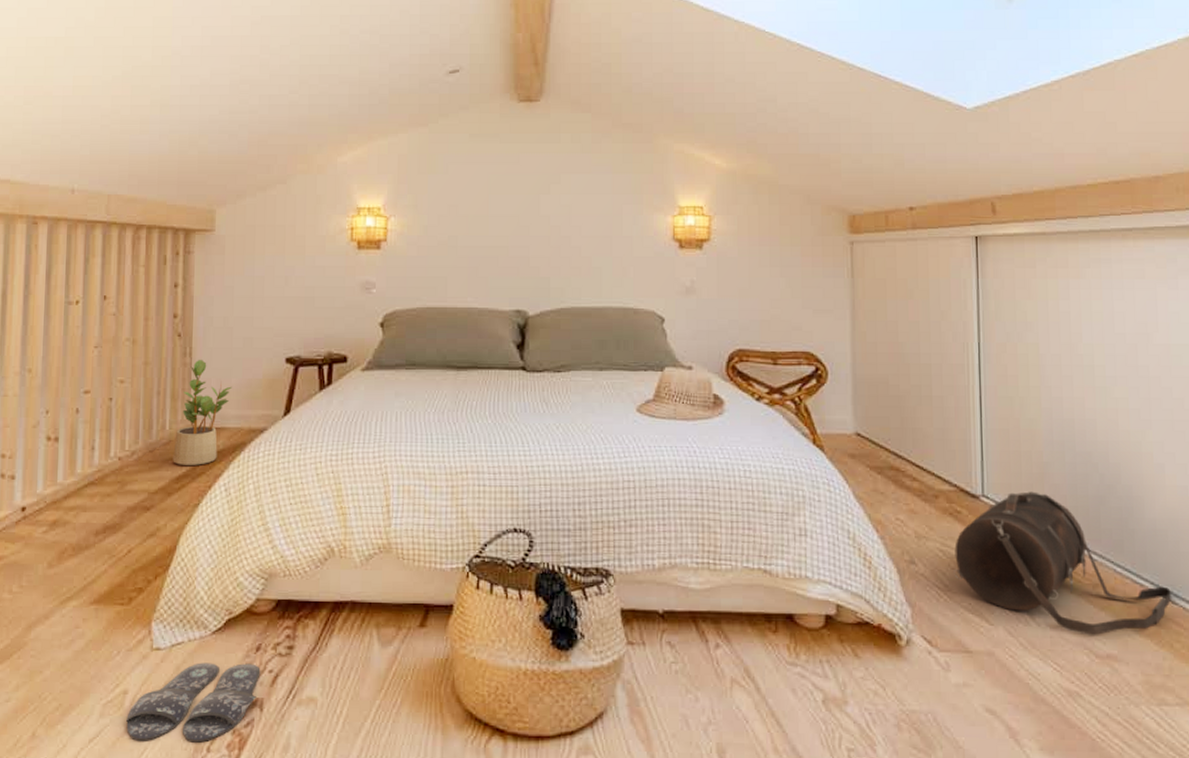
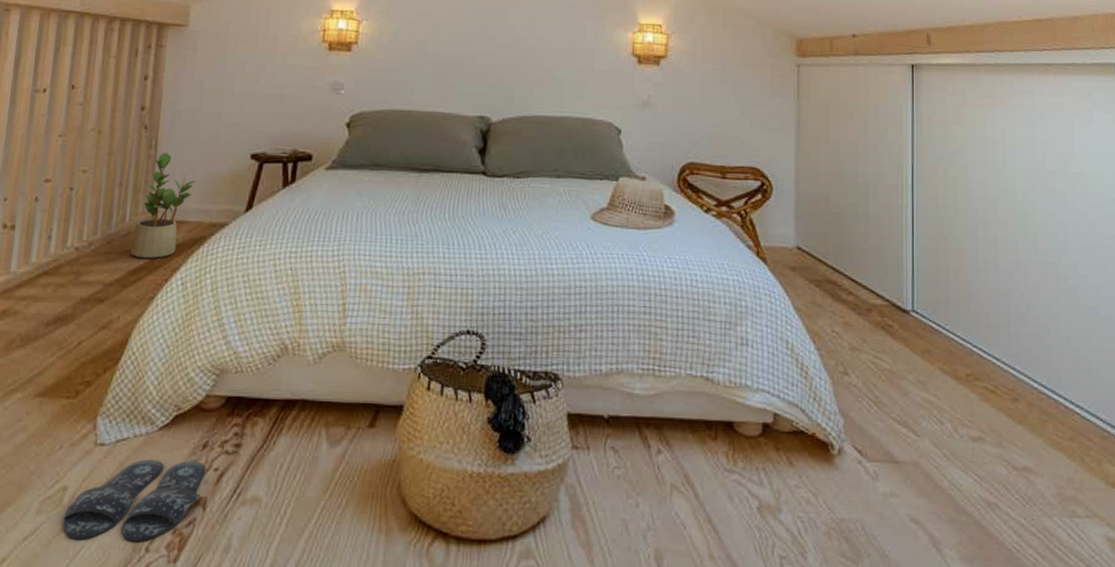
duffel bag: present [954,491,1171,635] -> none [884,308,1083,448]

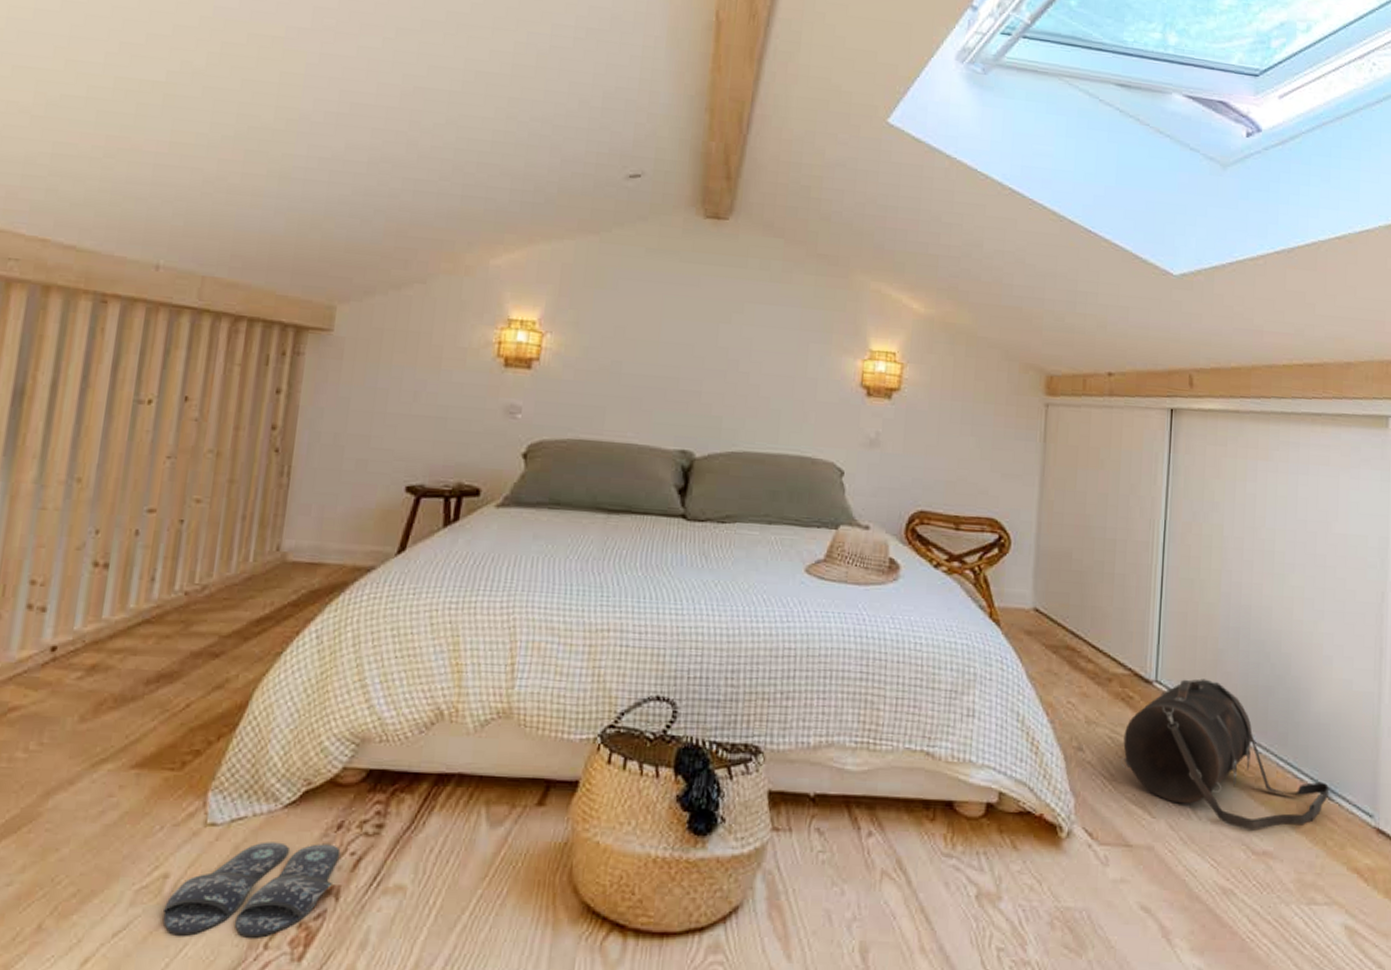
potted plant: present [130,153,196,258] -> none [254,481,338,607]
duffel bag: none [884,308,1083,448] -> present [1121,679,1329,831]

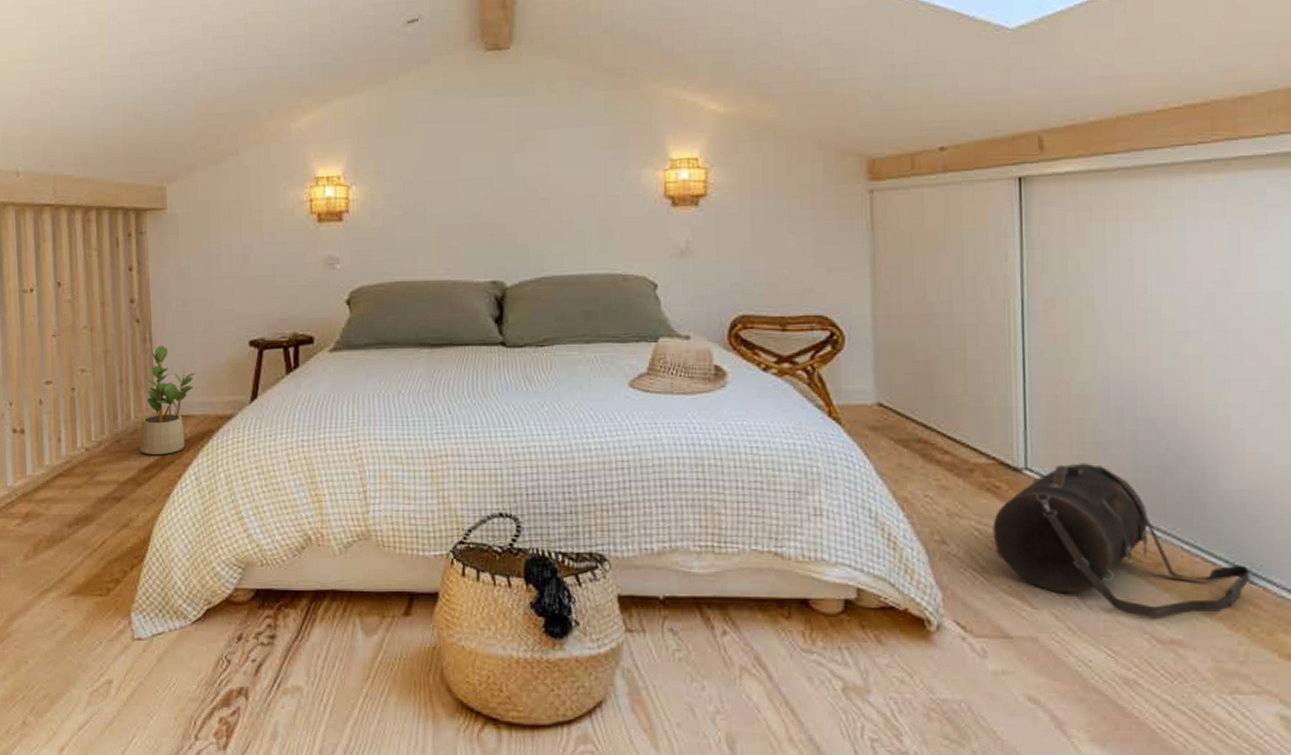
slippers: present [162,842,341,938] -> none [113,652,244,731]
potted plant: none [254,481,338,607] -> present [140,346,196,455]

